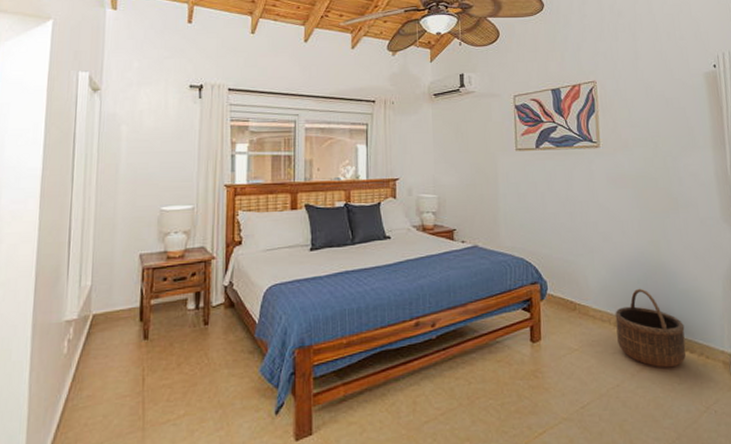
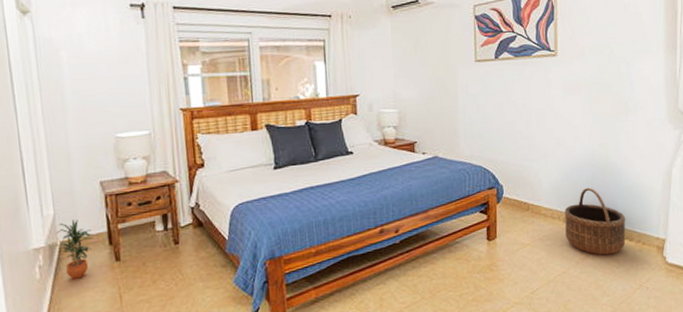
potted plant: none [87,291,127,356] -> present [55,219,95,279]

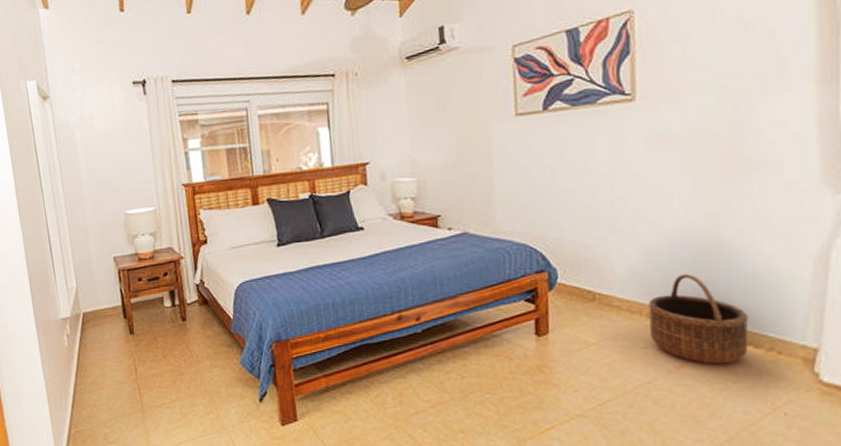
potted plant: present [55,219,95,279] -> none [79,292,111,349]

